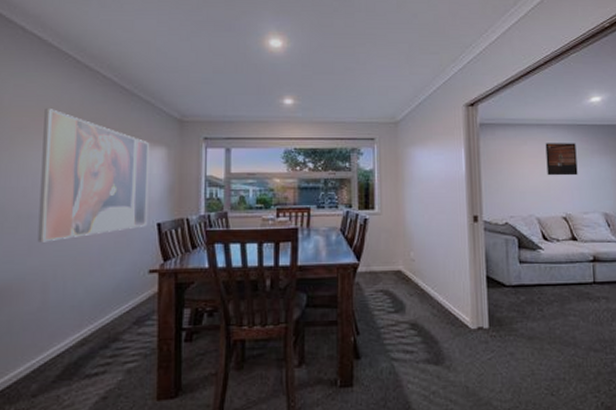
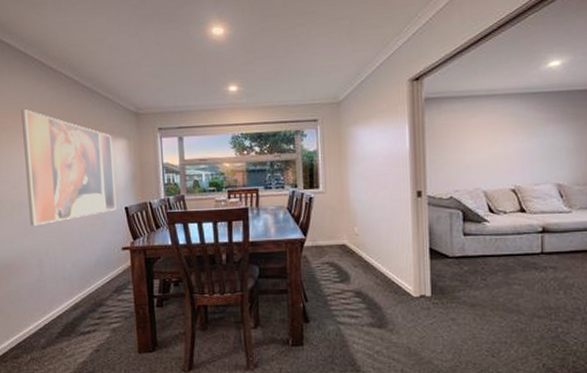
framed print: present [545,143,578,176] -> none [495,112,530,148]

